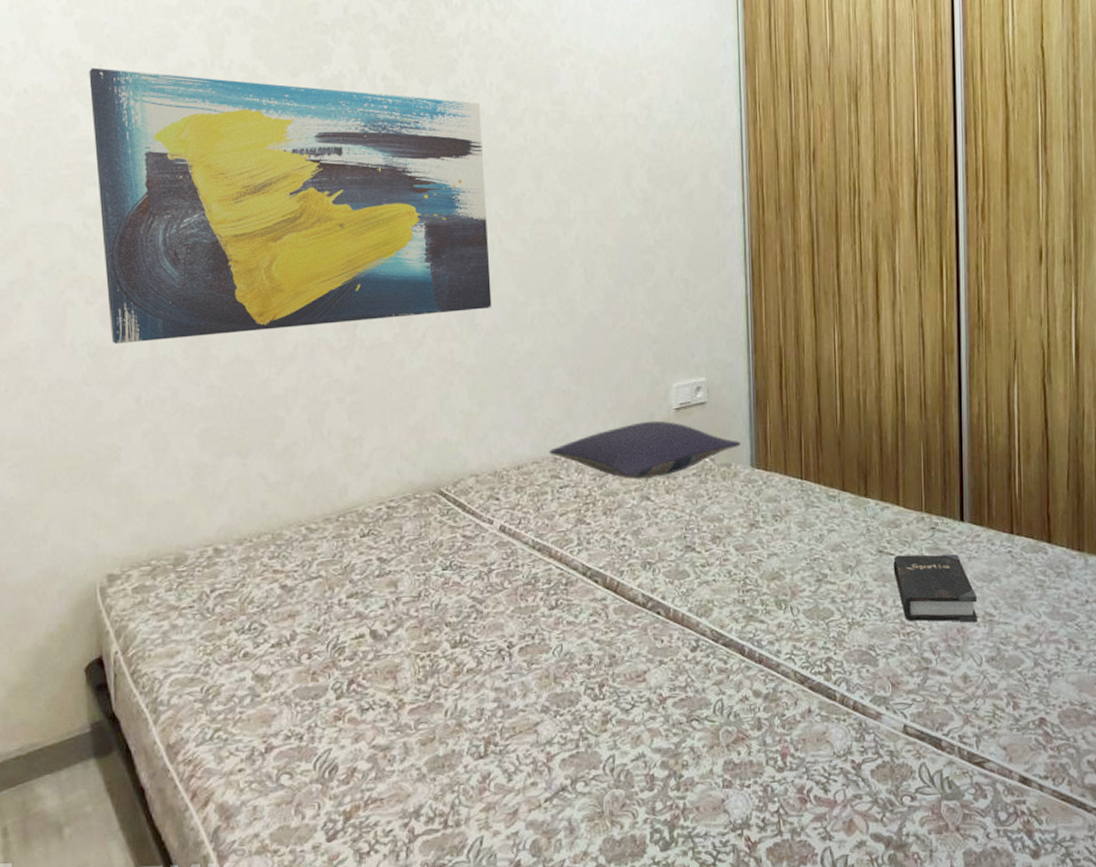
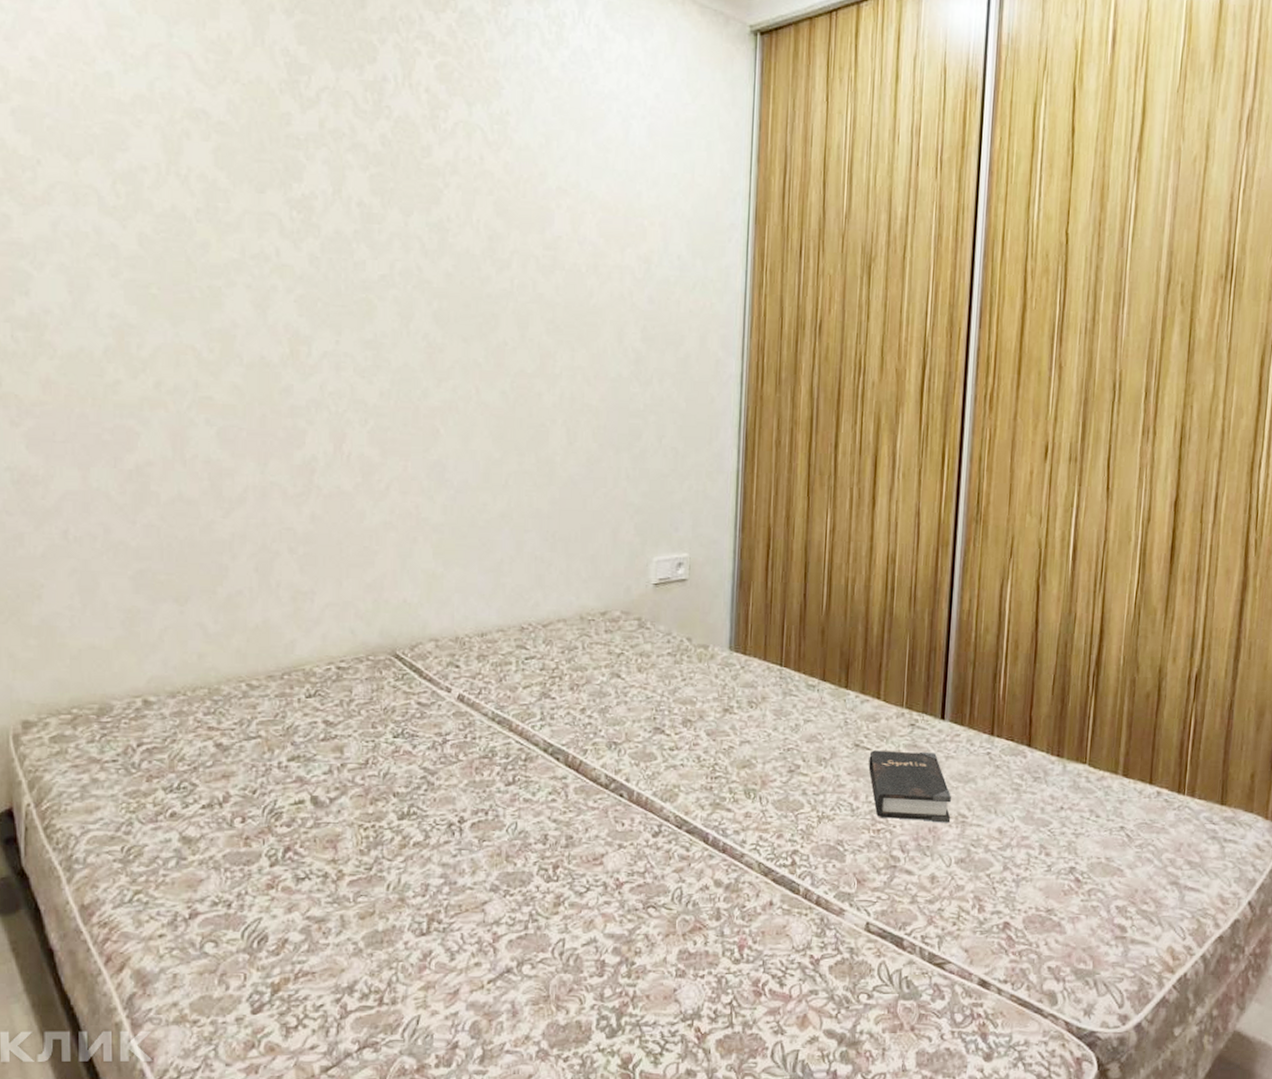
wall art: present [89,67,492,344] -> none [25,162,466,472]
pillow: present [549,420,741,479] -> none [516,595,721,655]

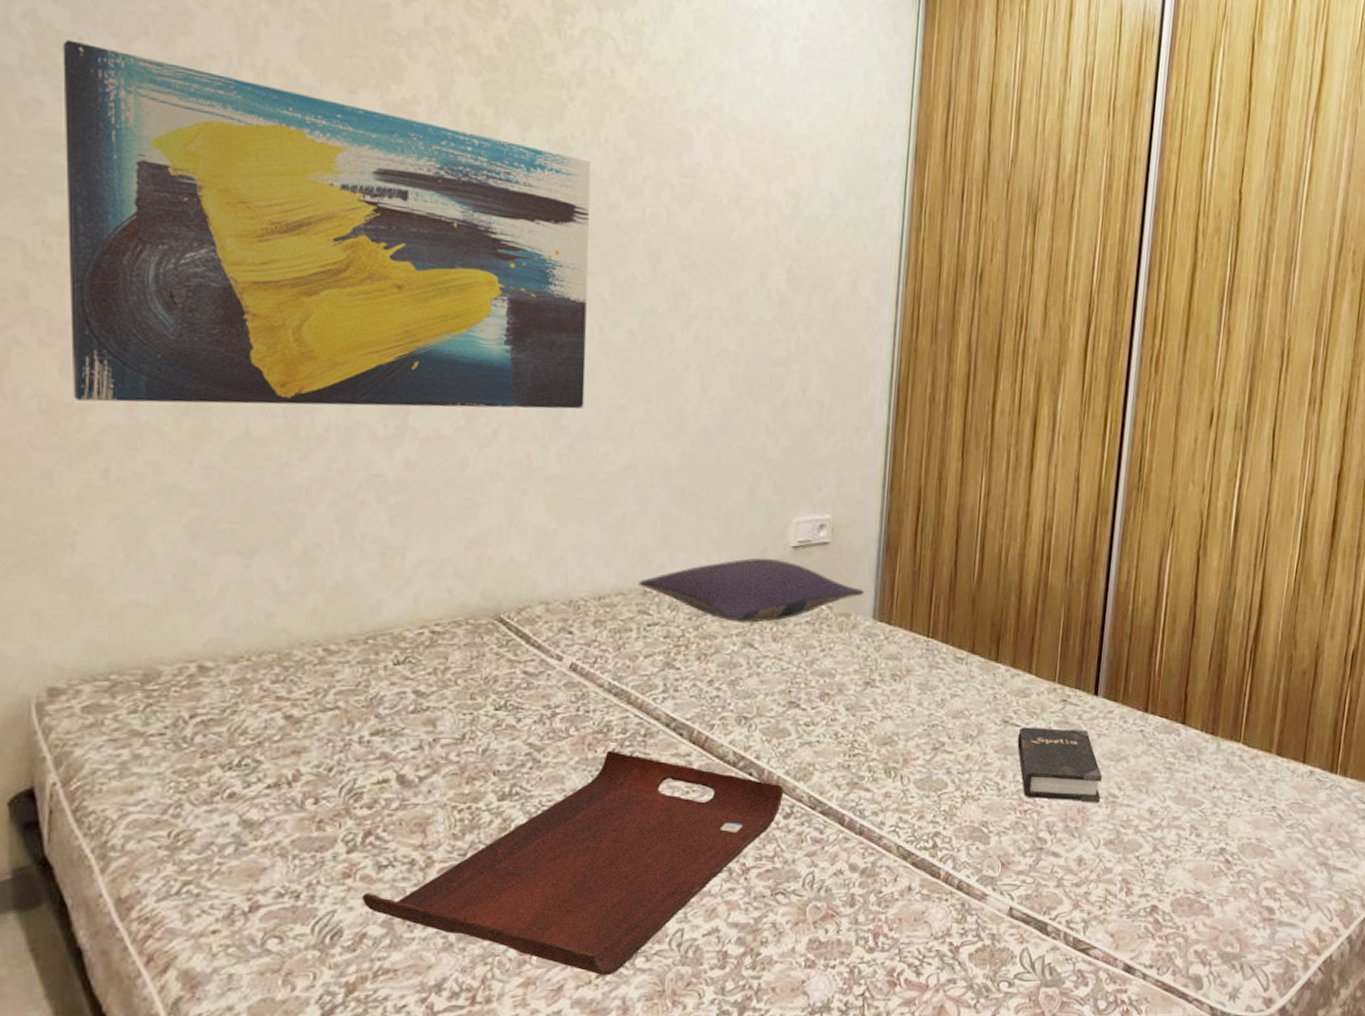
wall art: none [25,162,466,472] -> present [62,39,591,409]
serving tray: none [283,775,653,982] -> present [361,751,784,976]
pillow: none [516,595,721,655] -> present [639,557,865,623]

